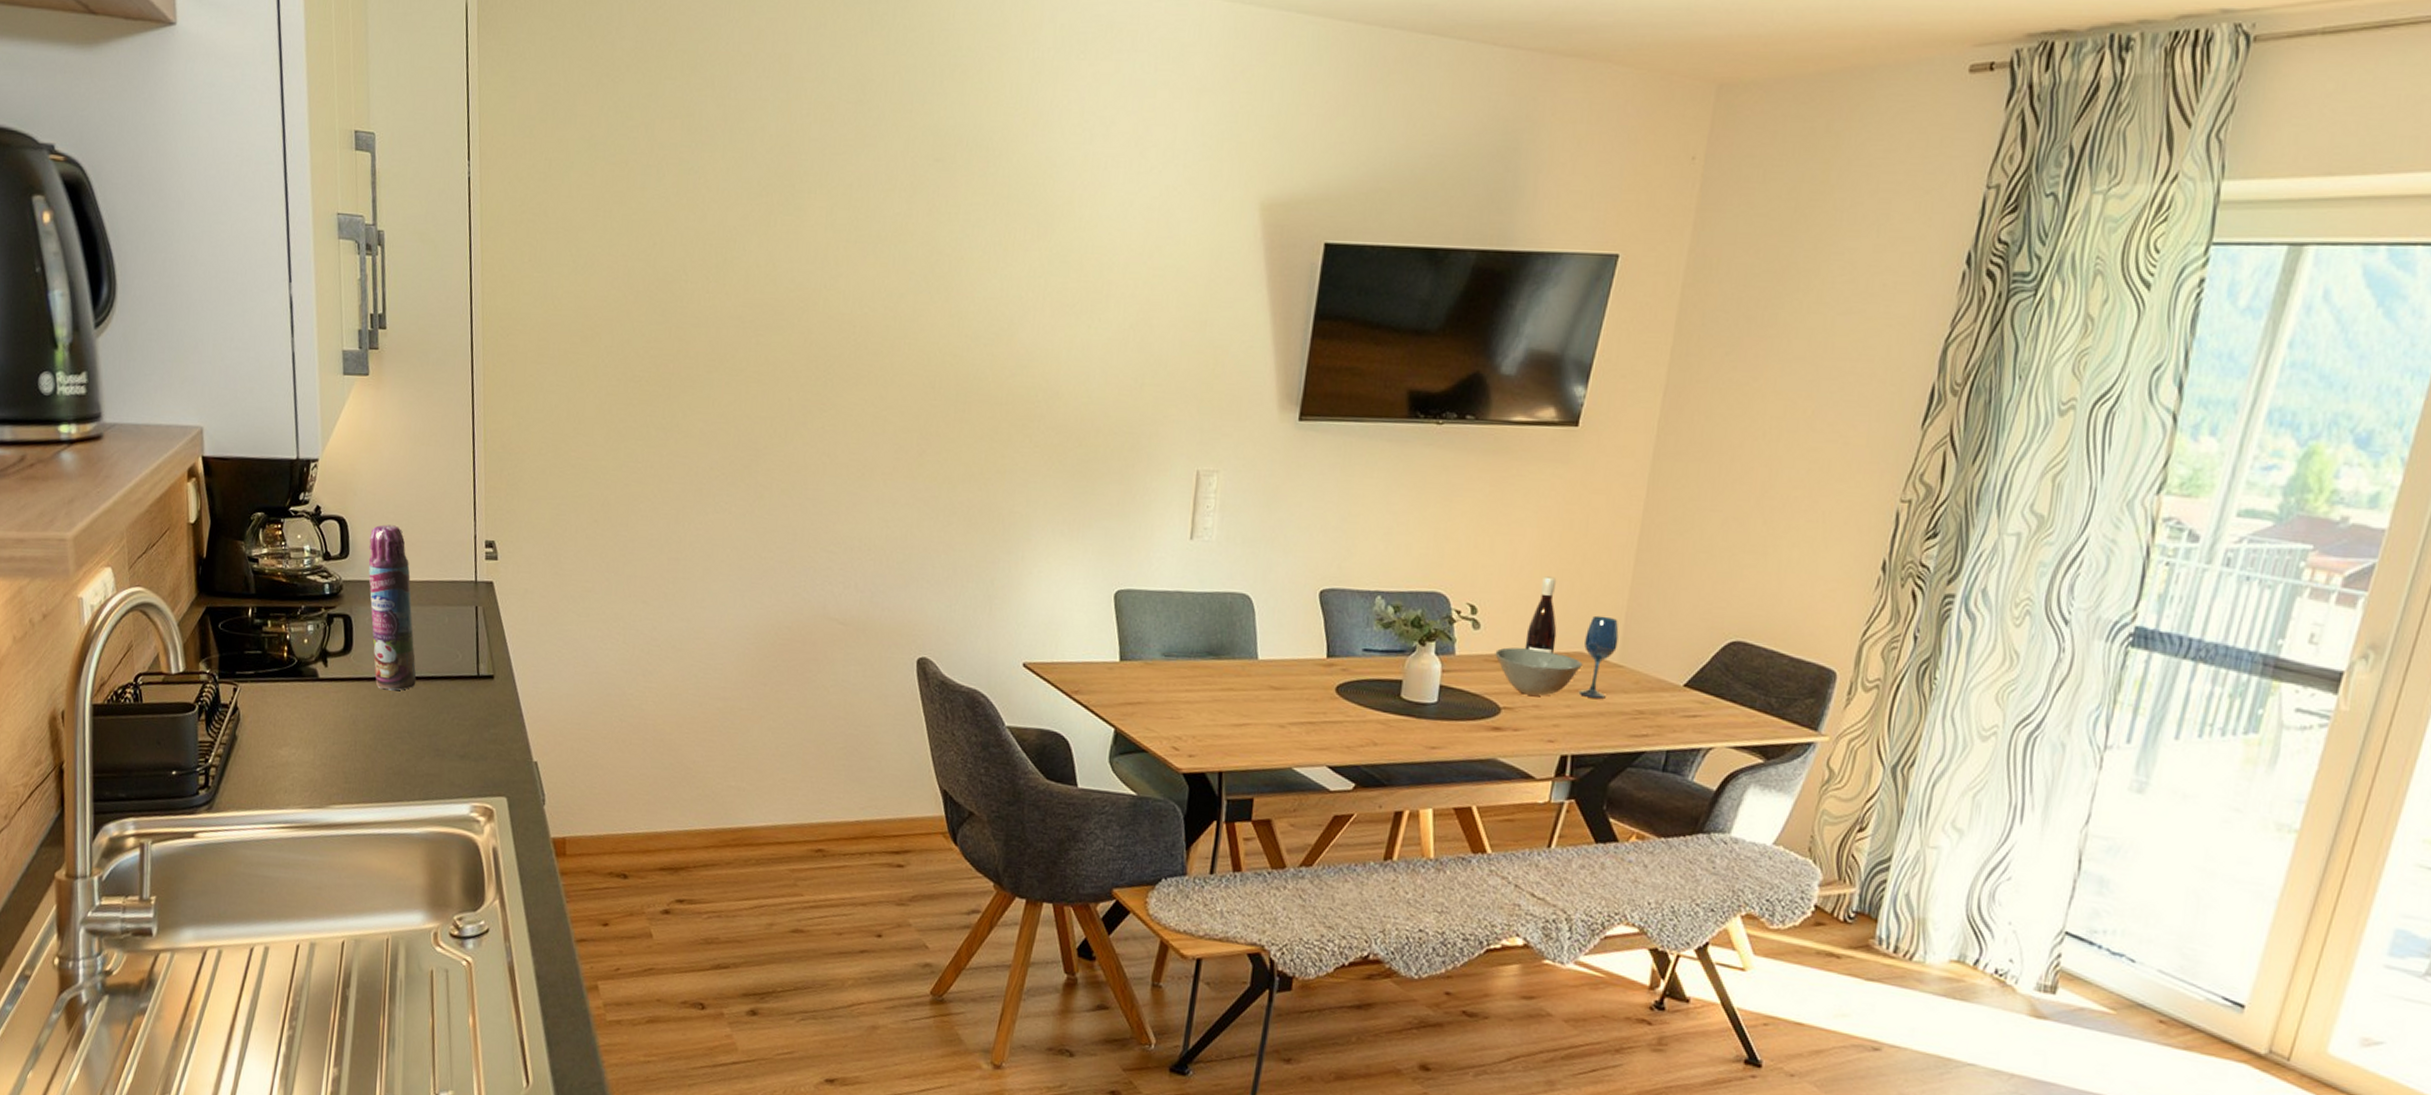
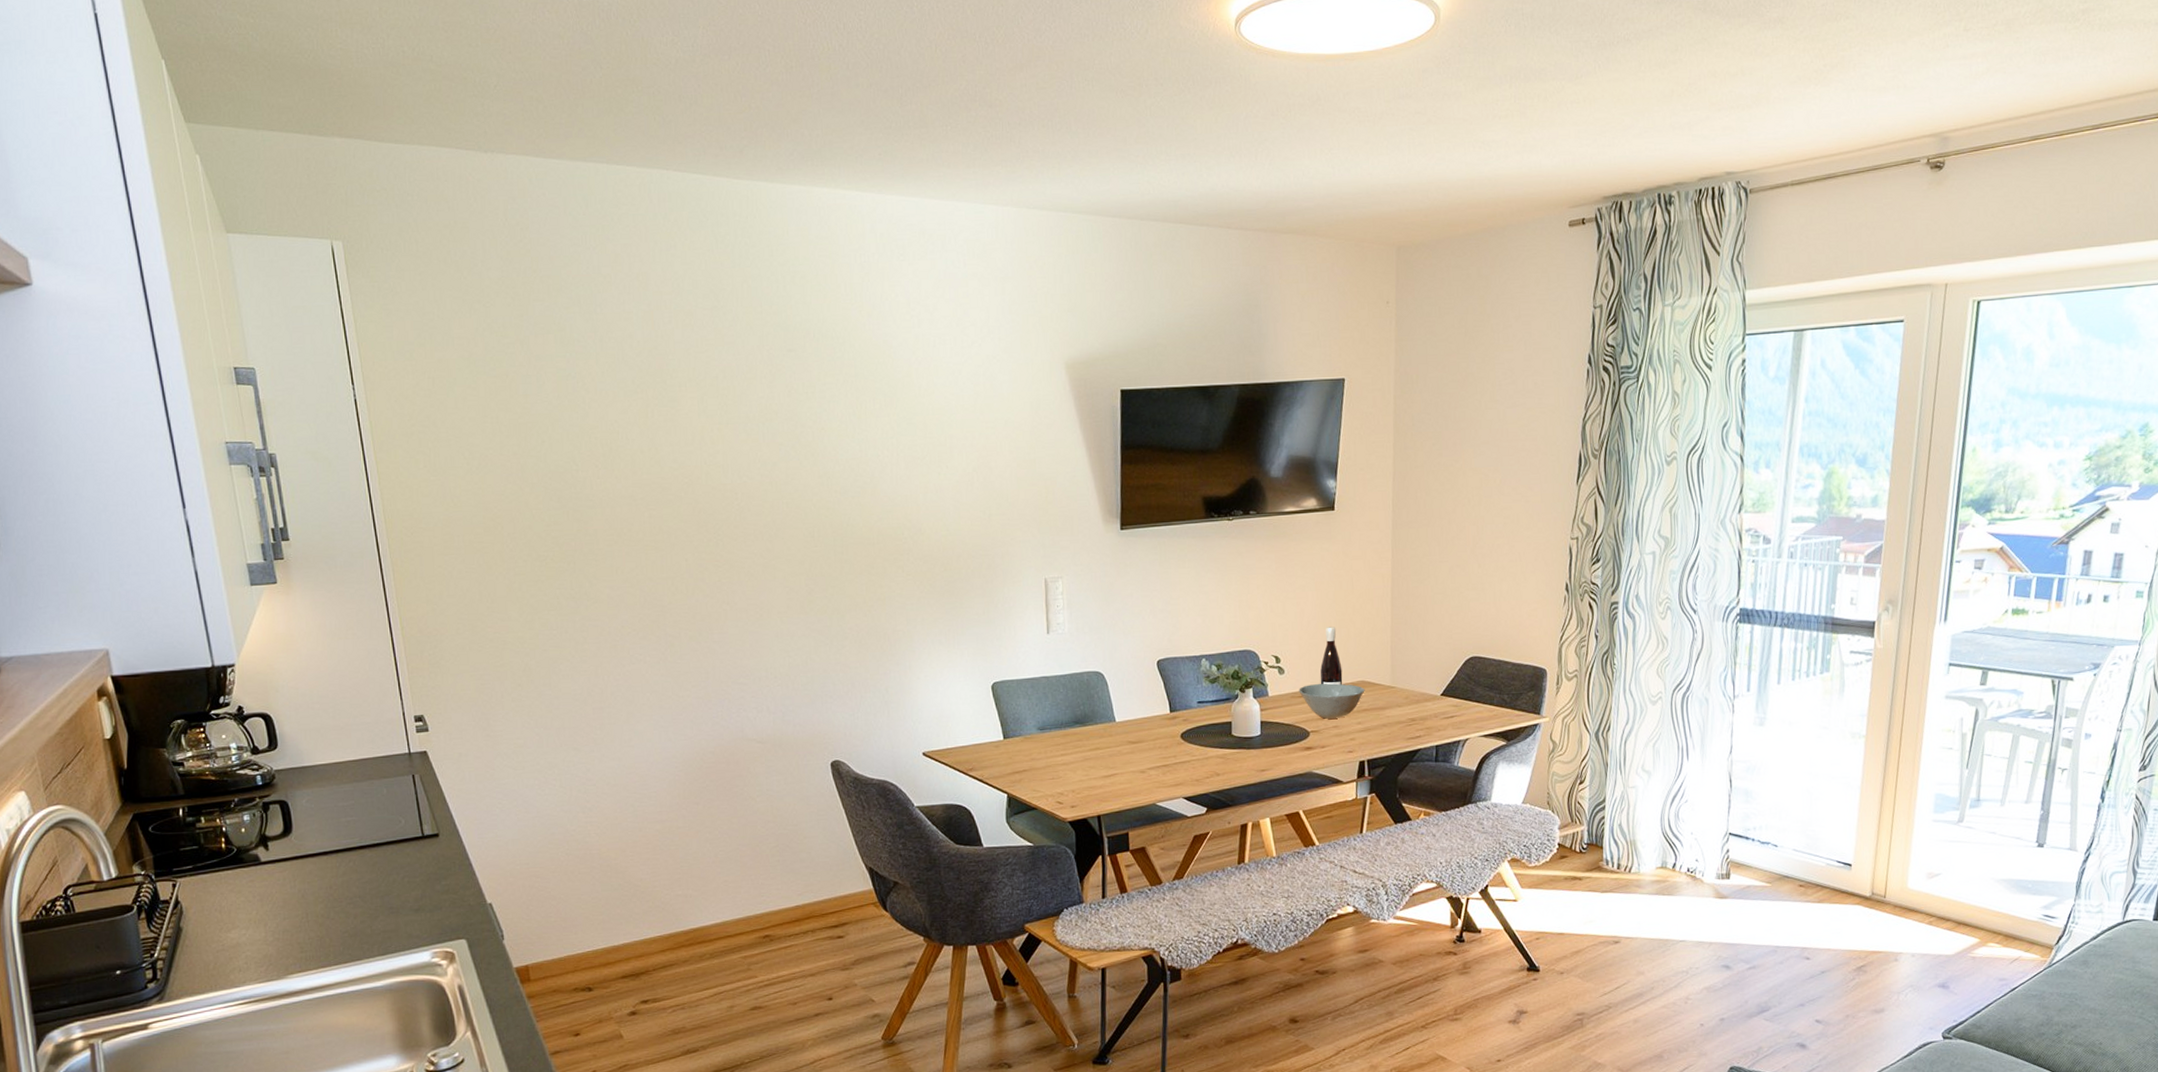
whipped cream can: present [368,524,417,691] -> none [296,714,362,863]
wineglass: present [1578,615,1619,699] -> none [1364,651,1388,714]

